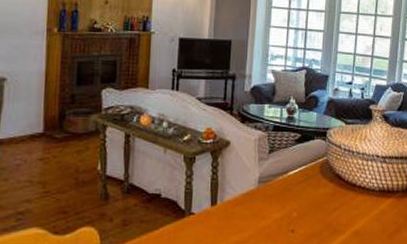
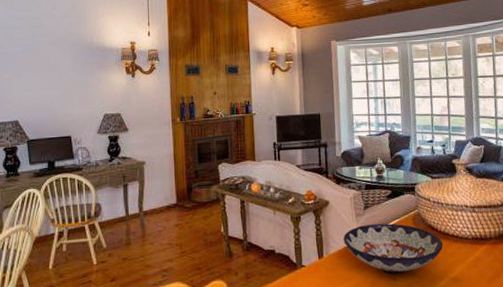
bowl: none [242,169,349,226] -> present [343,223,444,275]

